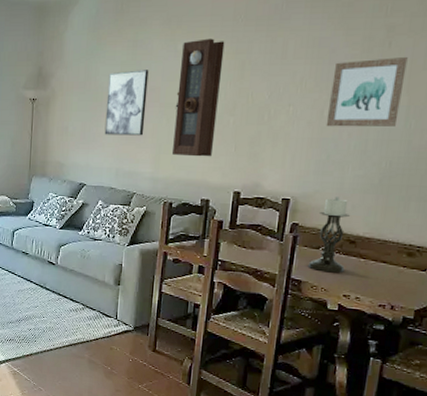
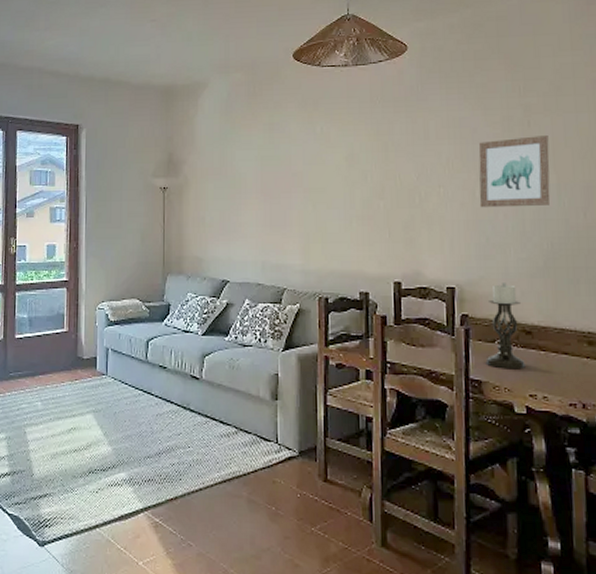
wall art: present [104,70,149,136] -> none [245,153,289,225]
pendulum clock: present [172,38,225,157] -> none [320,120,366,245]

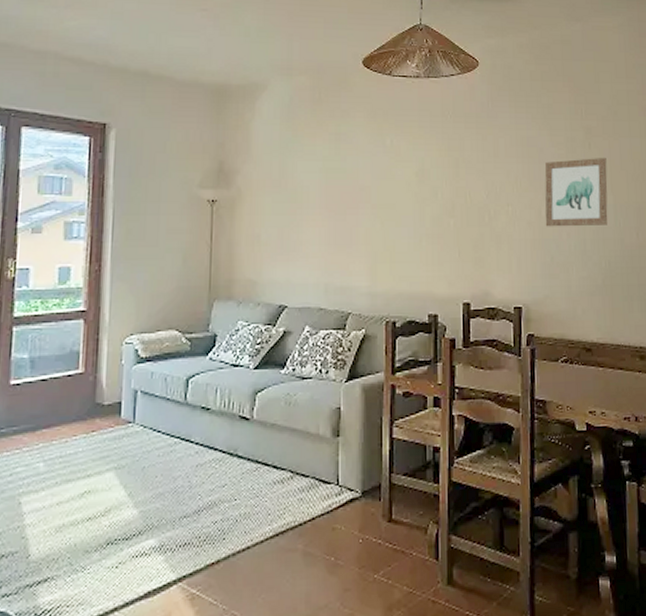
candle holder: present [485,283,526,370] -> none [550,301,586,388]

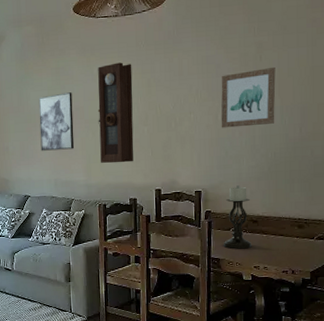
wall art: none [307,166,356,243] -> present [38,92,75,151]
pendulum clock: none [389,134,436,265] -> present [97,62,134,163]
candle holder: none [550,301,586,388] -> present [223,185,252,249]

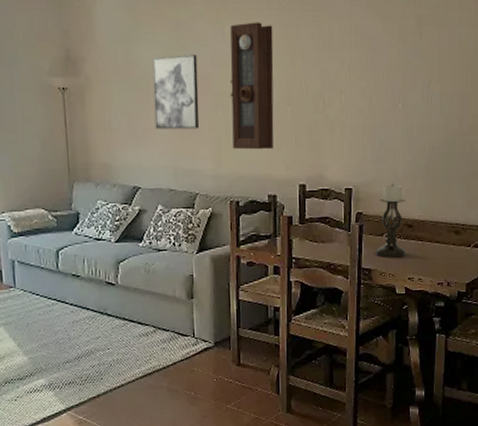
wall art: present [221,66,276,128] -> none [375,46,436,114]

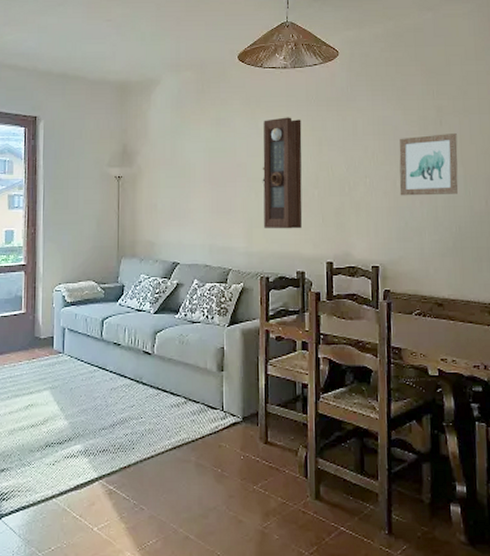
wall art: present [152,55,200,129] -> none [194,146,234,211]
wall art: none [375,46,436,114] -> present [399,132,458,196]
candle holder: present [375,183,406,258] -> none [404,262,438,337]

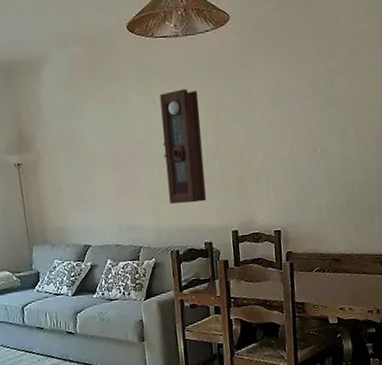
wall art: present [399,132,458,196] -> none [294,93,351,161]

